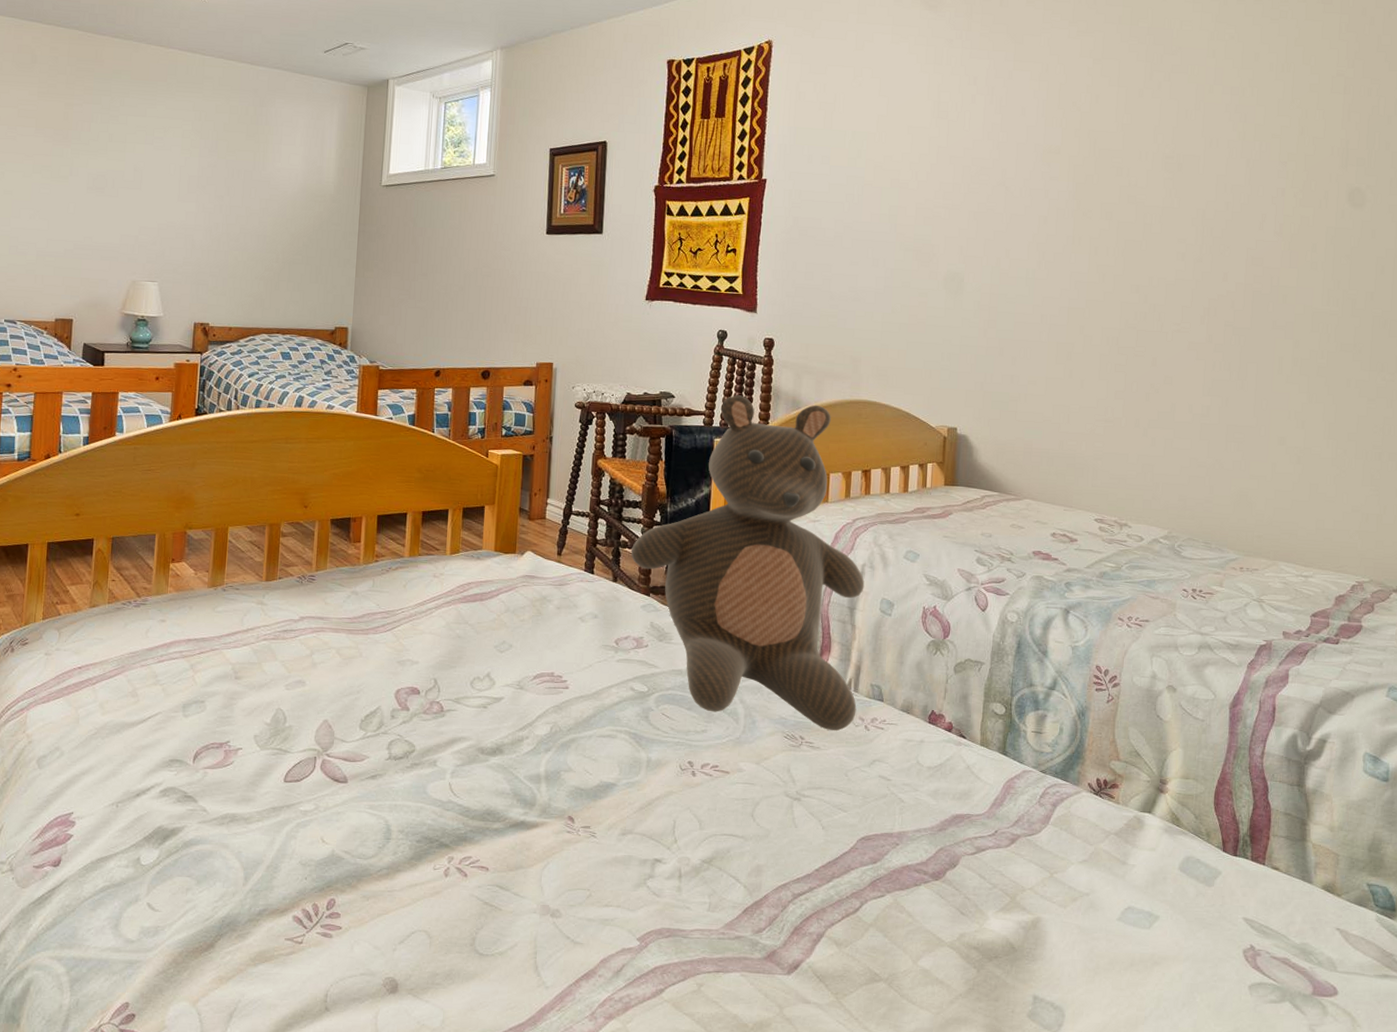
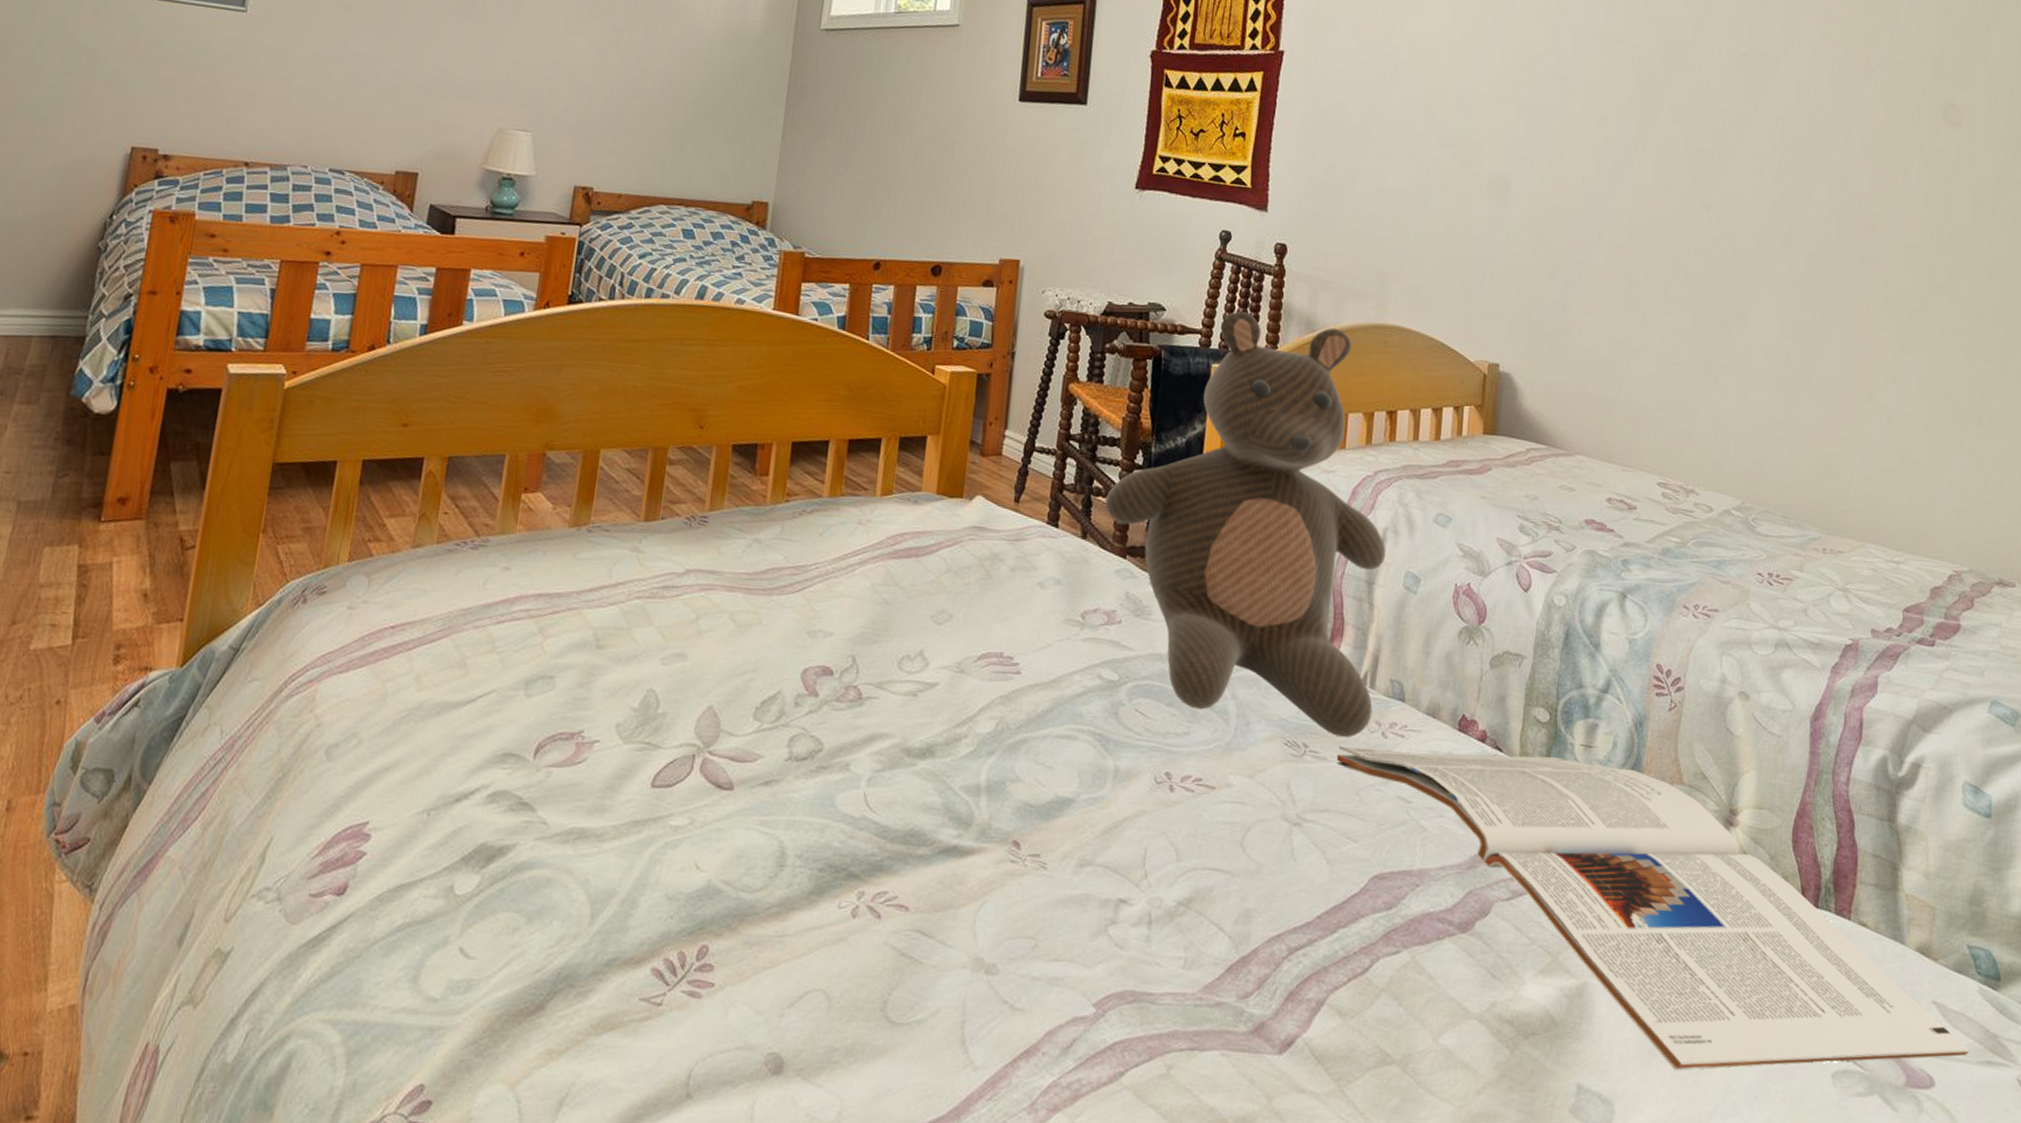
magazine: none [828,737,1368,984] -> present [1337,745,1970,1070]

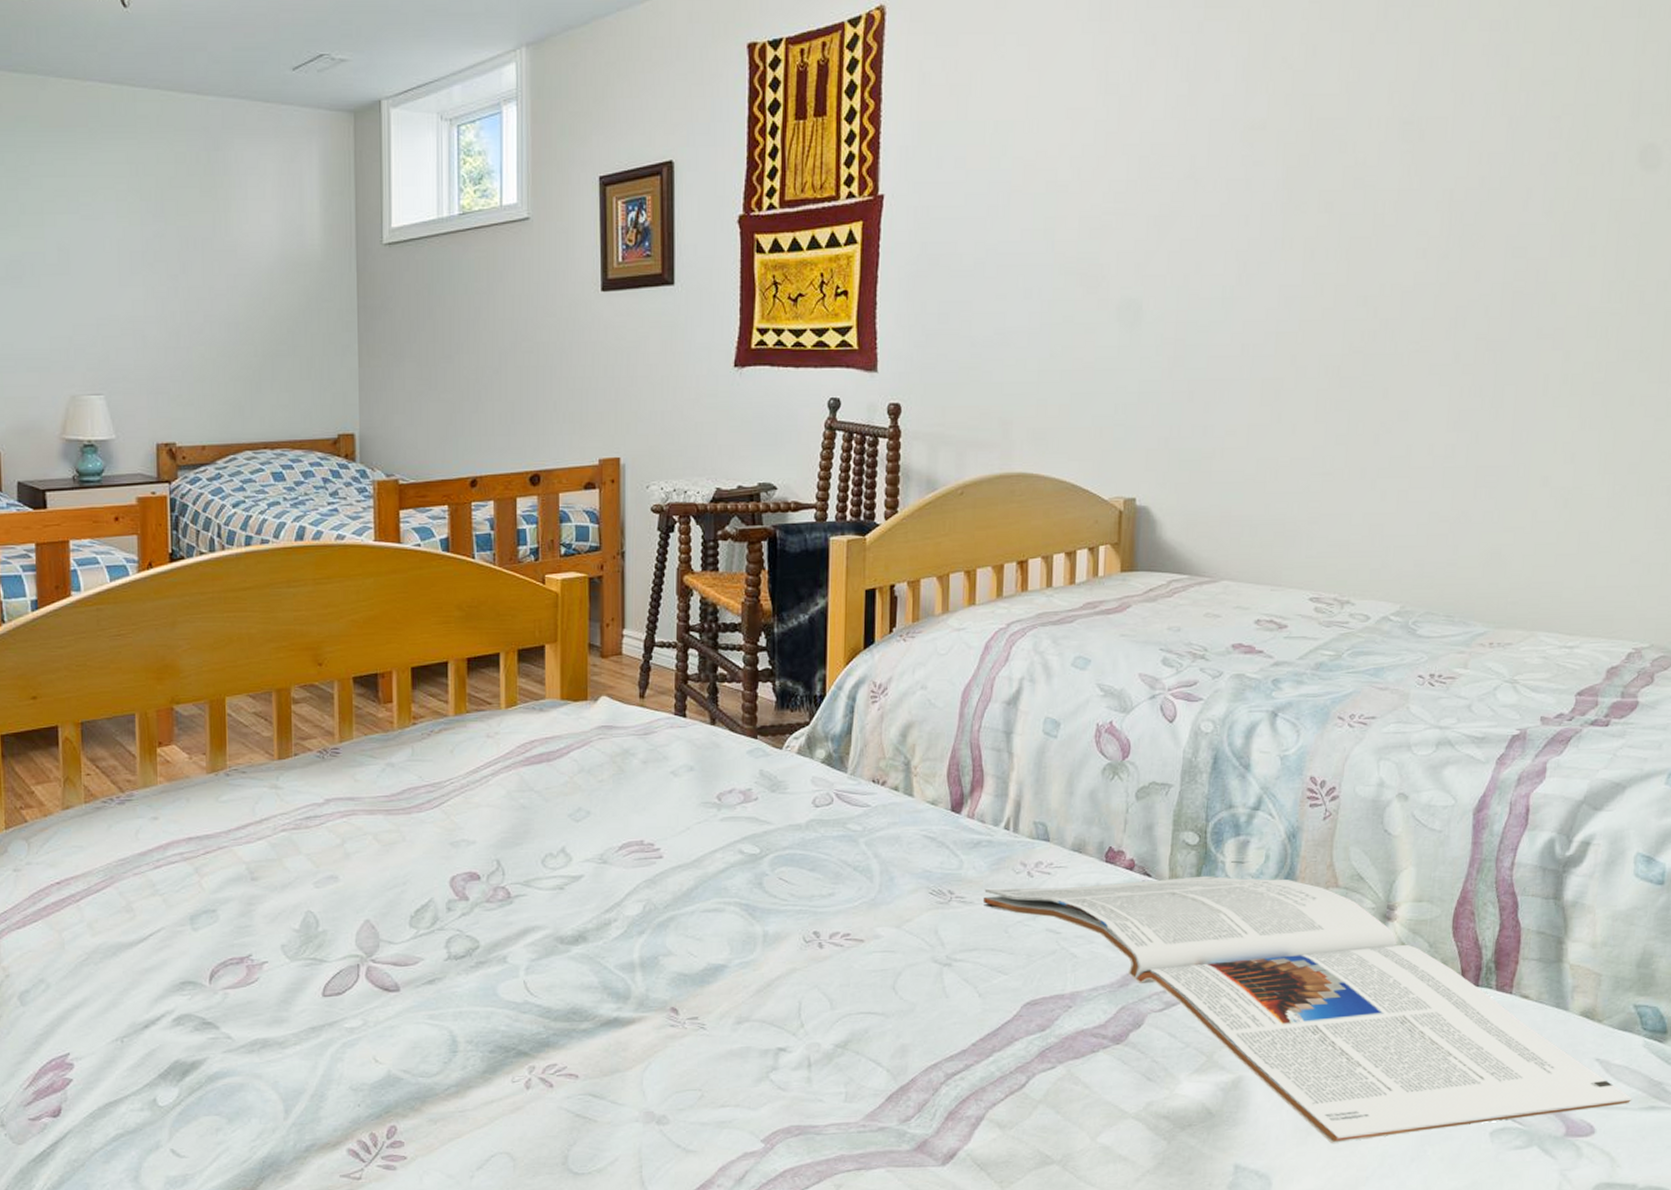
stuffed bear: present [1105,311,1387,737] -> none [731,479,1024,881]

